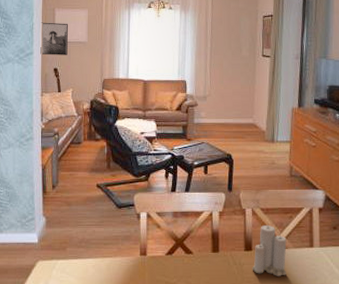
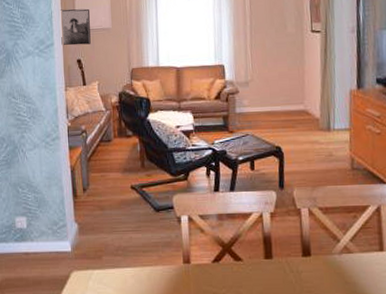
candle: present [252,223,287,276] -> none [312,224,353,285]

